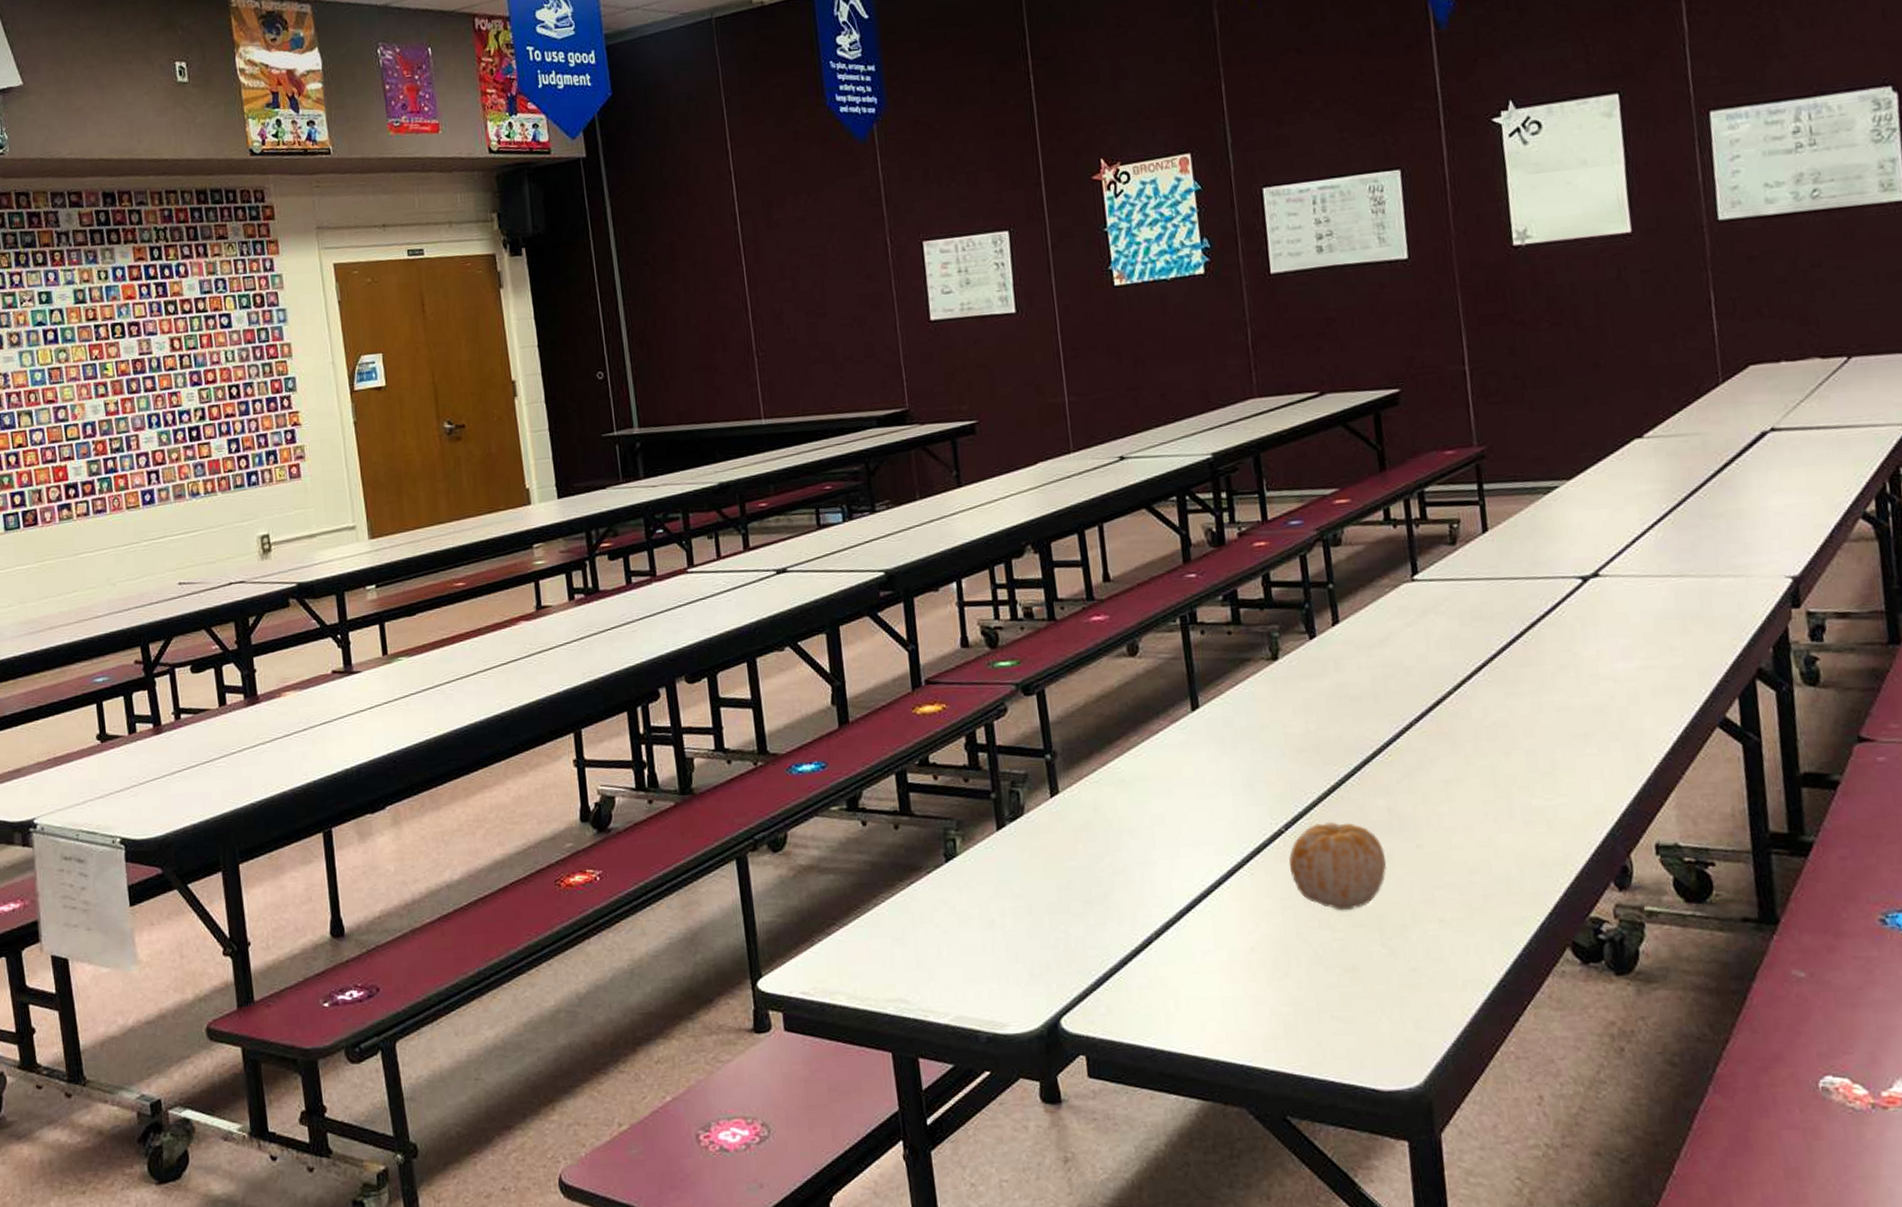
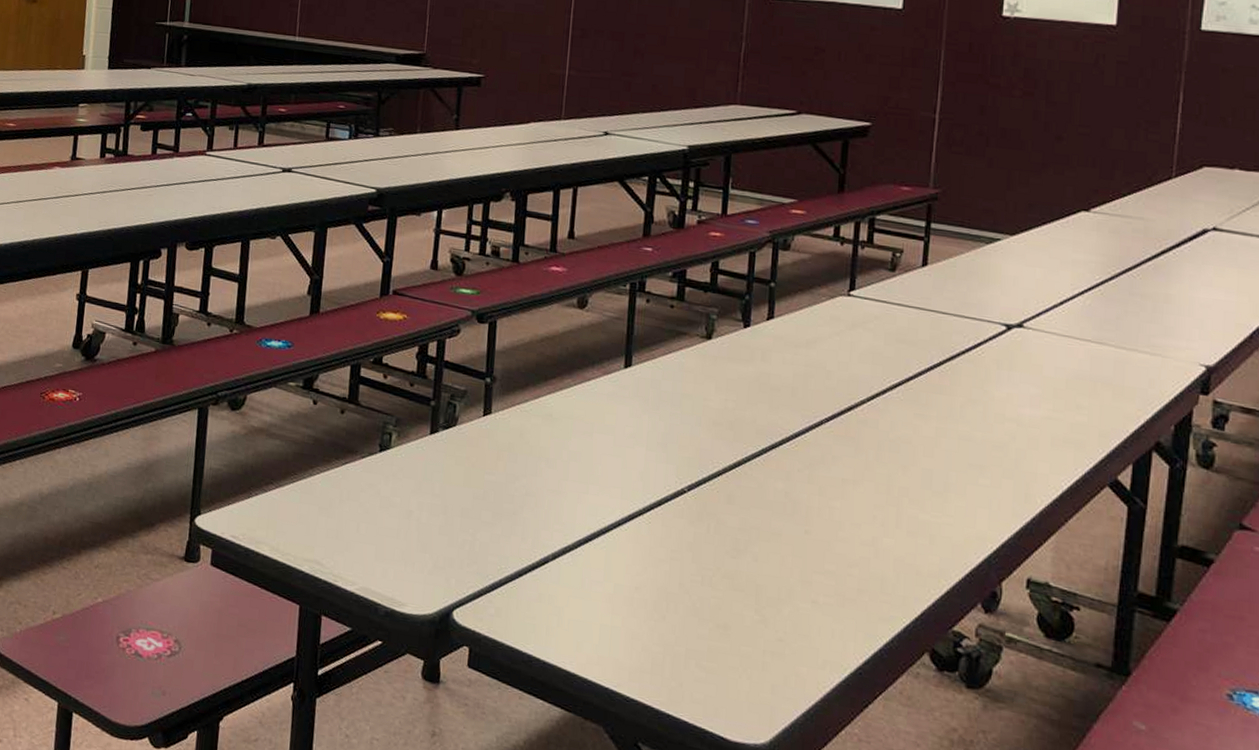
fruit: present [1288,821,1387,911] -> none [684,491,775,575]

